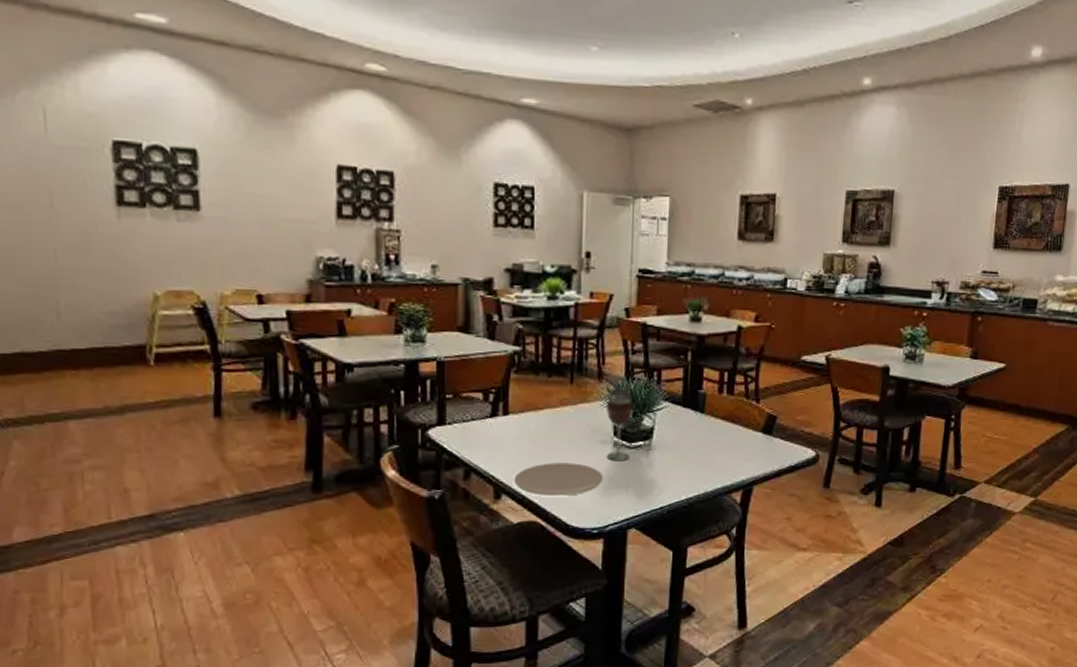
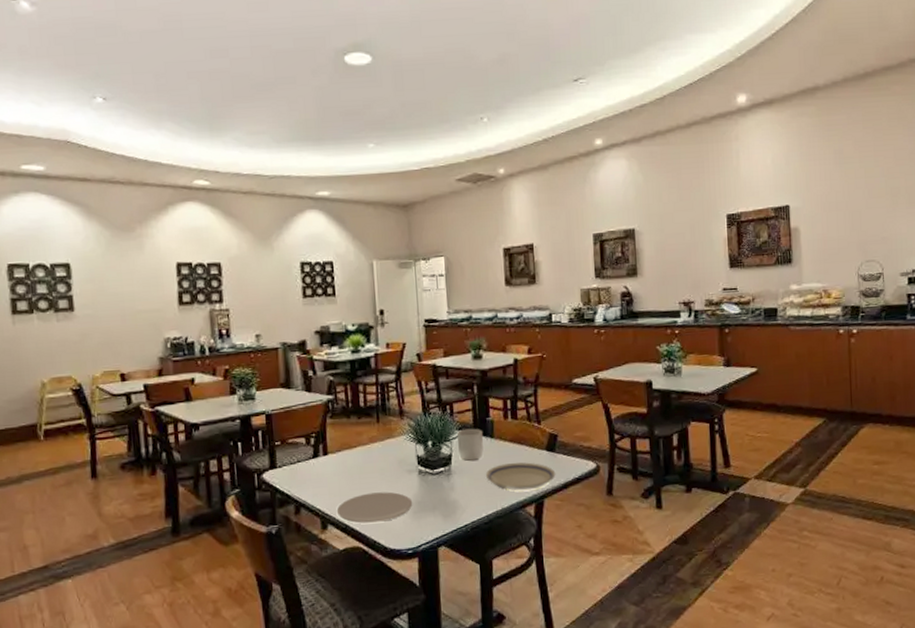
wineglass: present [607,389,633,462] -> none [409,423,434,488]
mug: none [662,400,693,436] -> present [457,428,484,461]
plate: none [690,444,770,475] -> present [485,462,556,491]

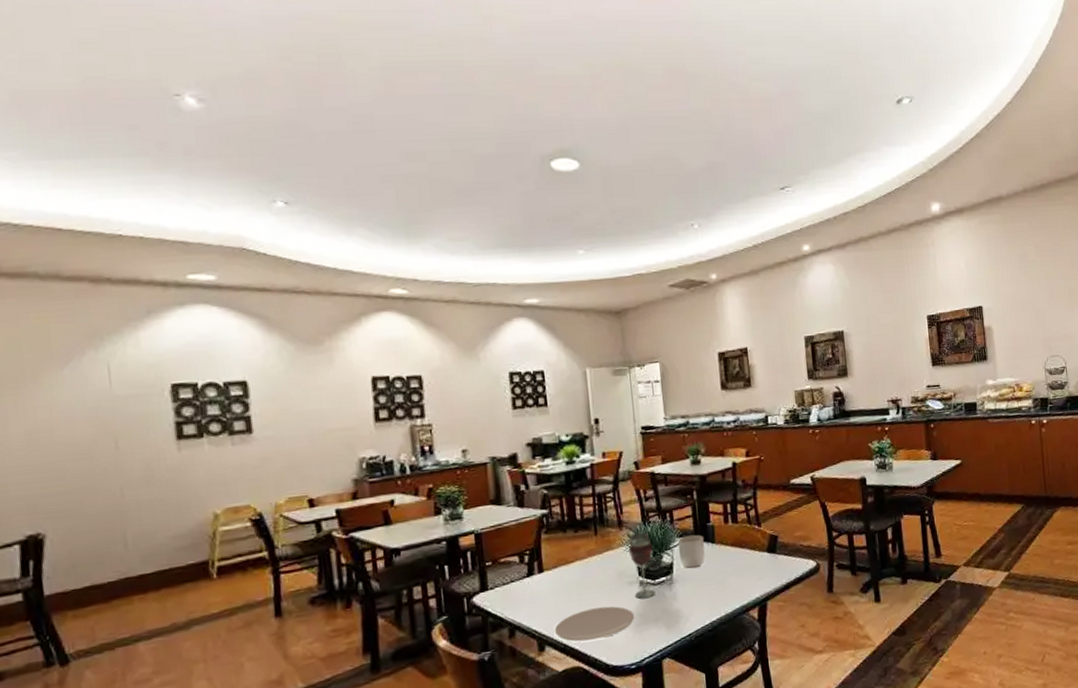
wineglass: none [409,423,434,488] -> present [629,532,656,599]
plate: present [485,462,556,491] -> none [707,565,778,595]

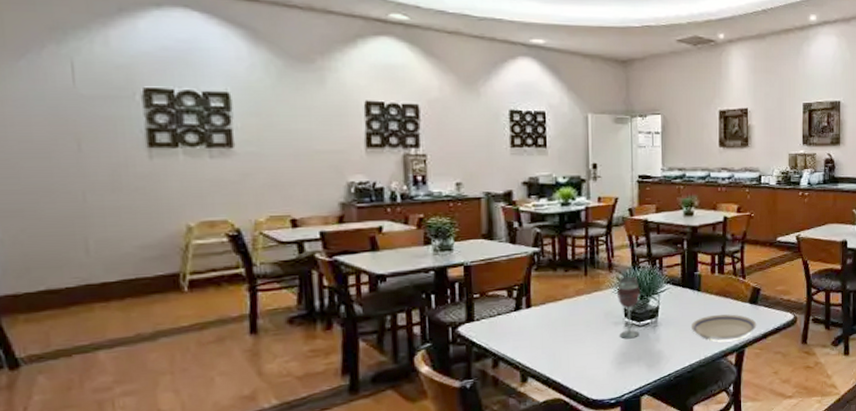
plate: present [554,606,635,642] -> none [538,343,618,376]
mug: present [678,534,705,568] -> none [666,282,691,313]
plate: none [707,565,778,595] -> present [690,314,757,341]

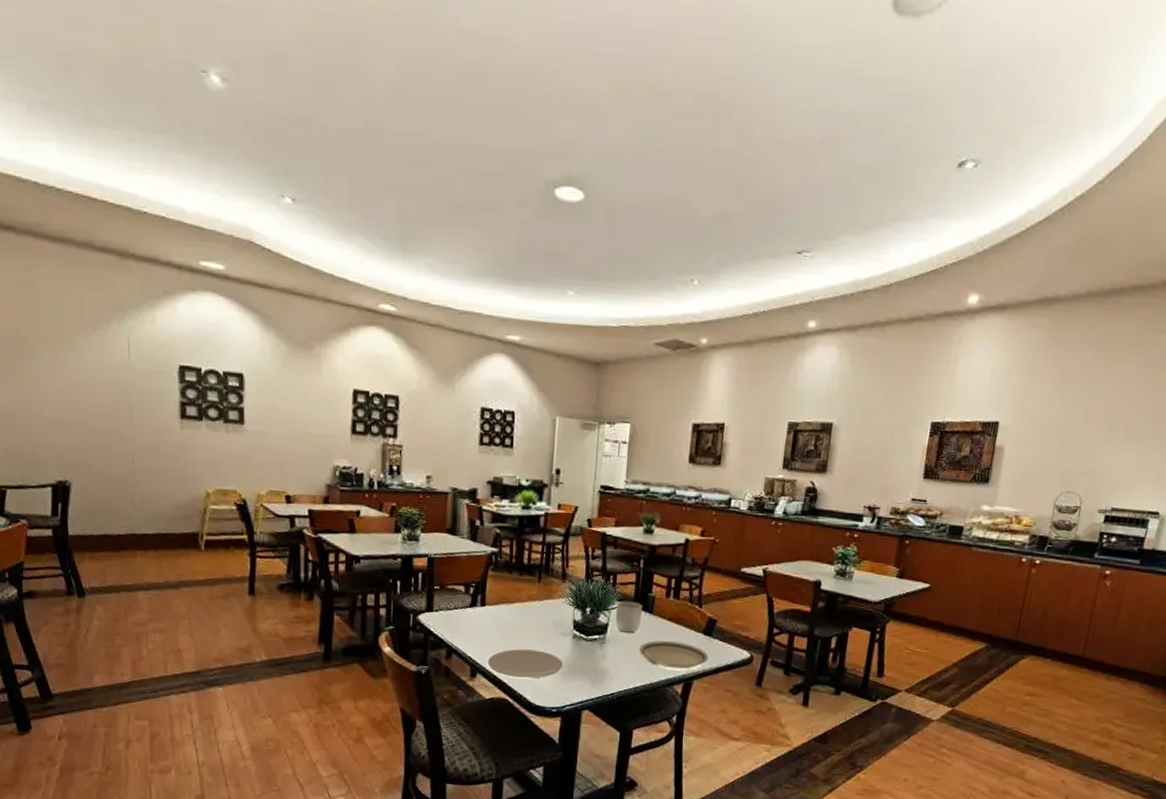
plate: none [538,343,618,376] -> present [487,649,563,679]
wineglass: present [617,276,640,339] -> none [567,588,591,652]
mug: none [666,282,691,313] -> present [615,600,643,633]

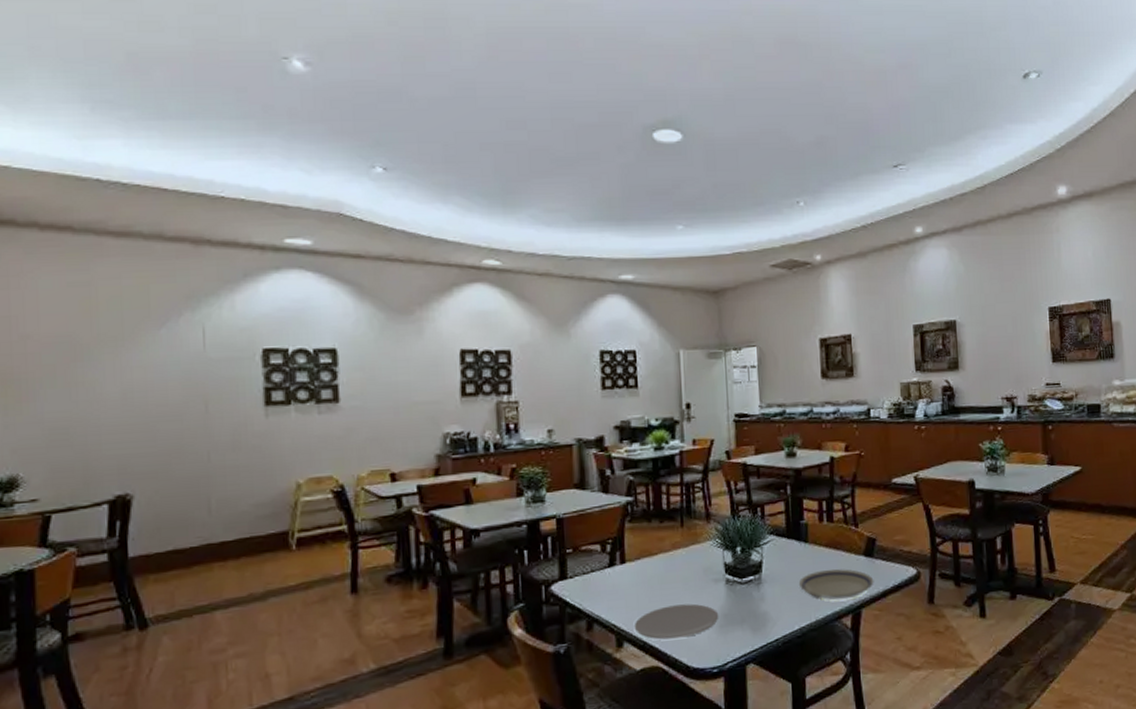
mug: present [615,600,643,633] -> none [769,532,797,568]

